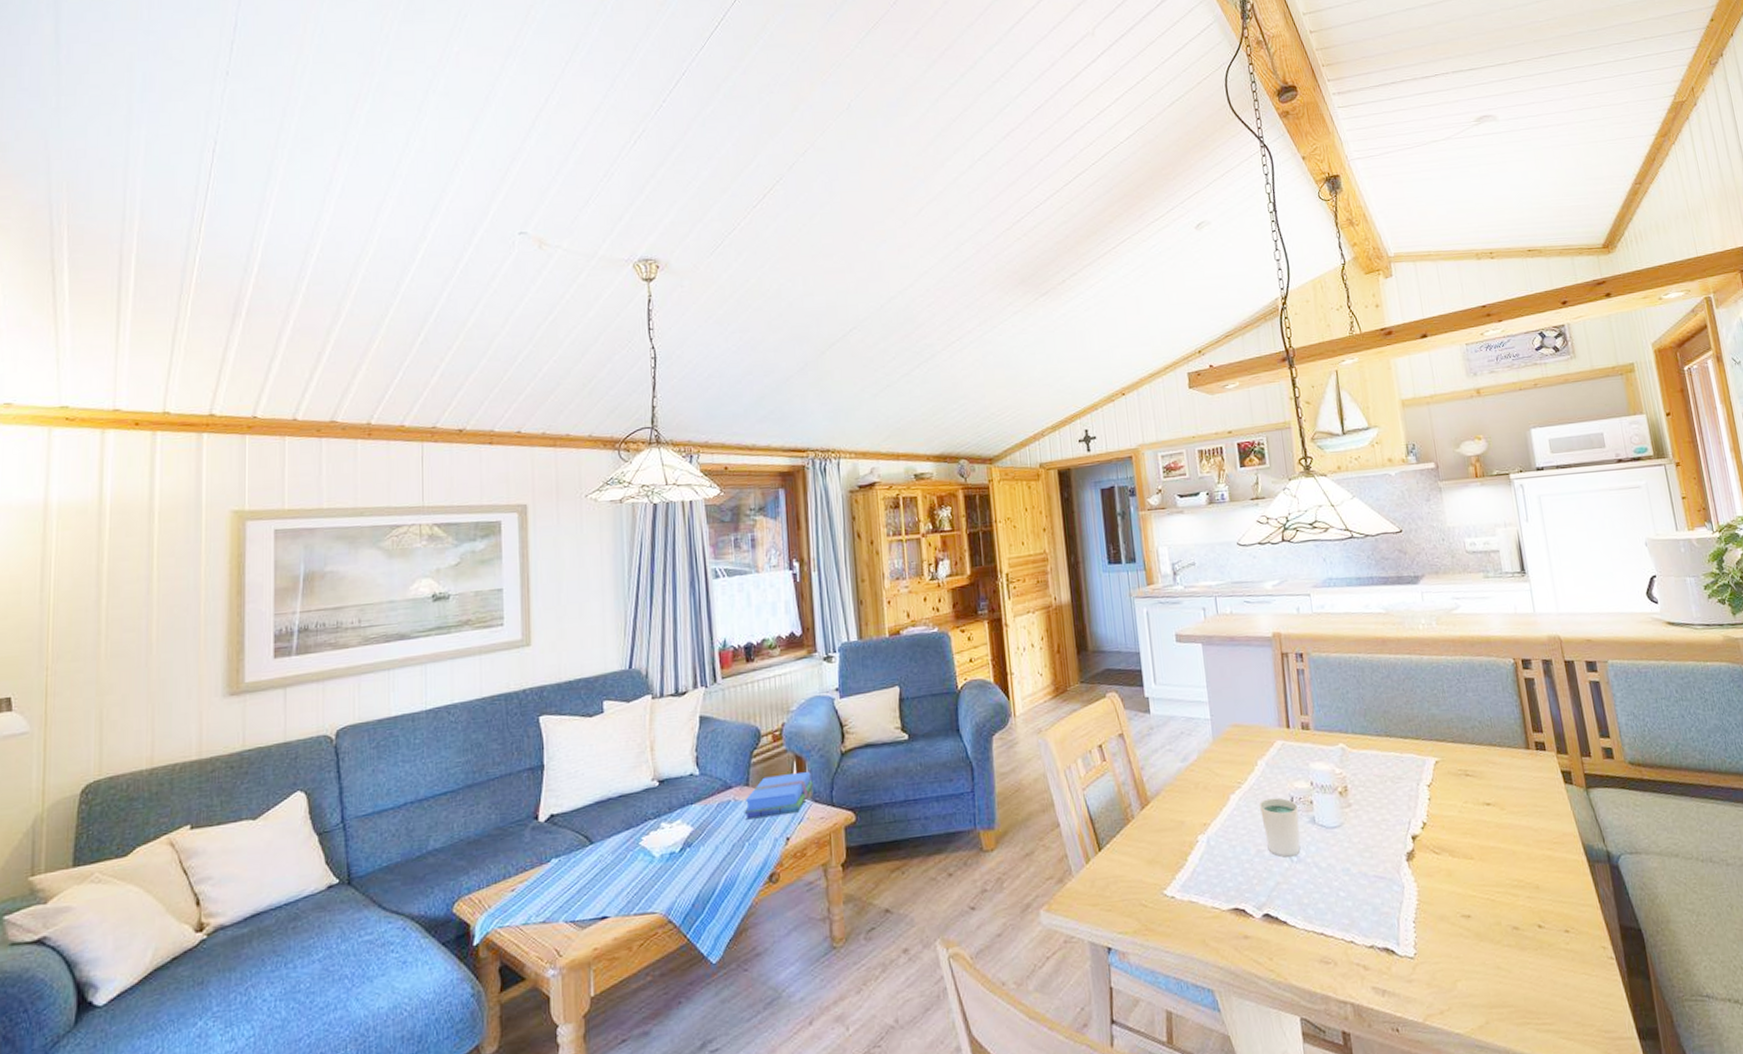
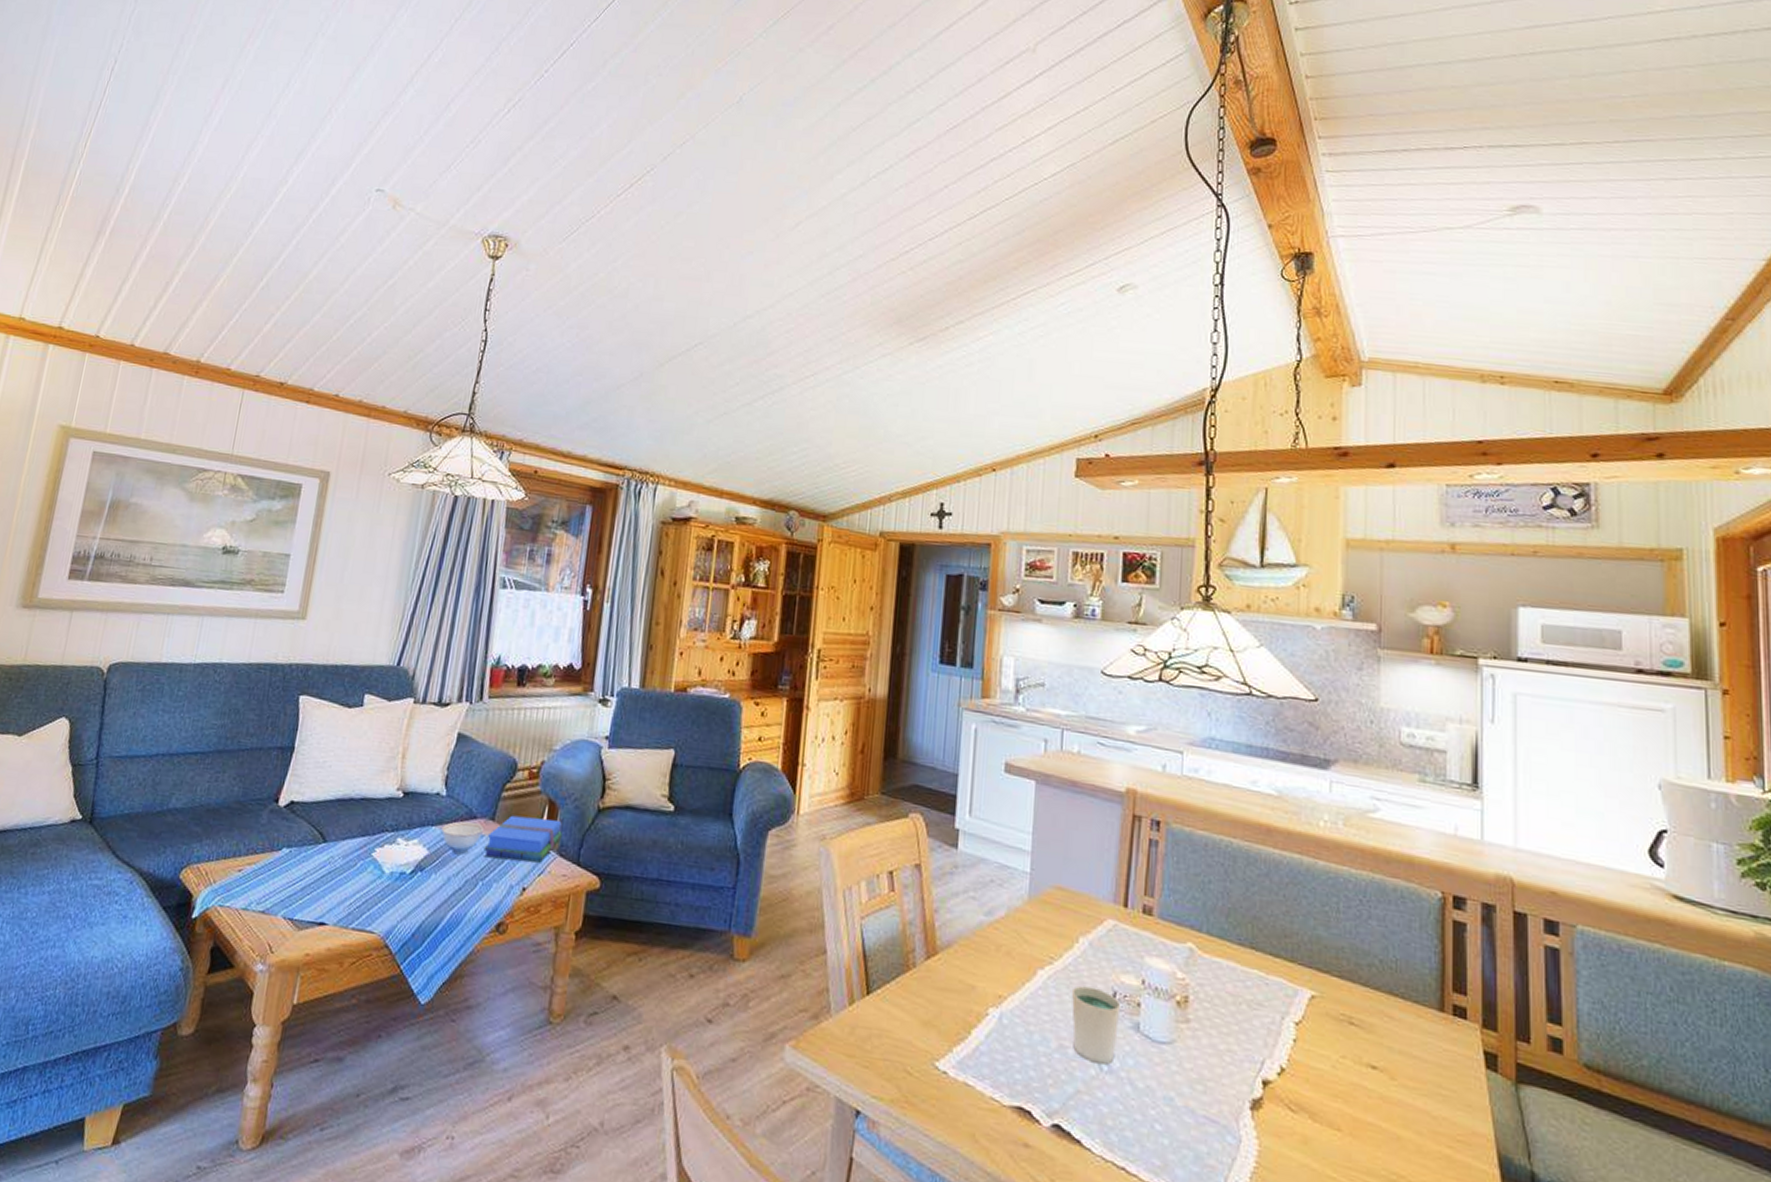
bowl: none [701,792,740,825] -> present [441,821,483,856]

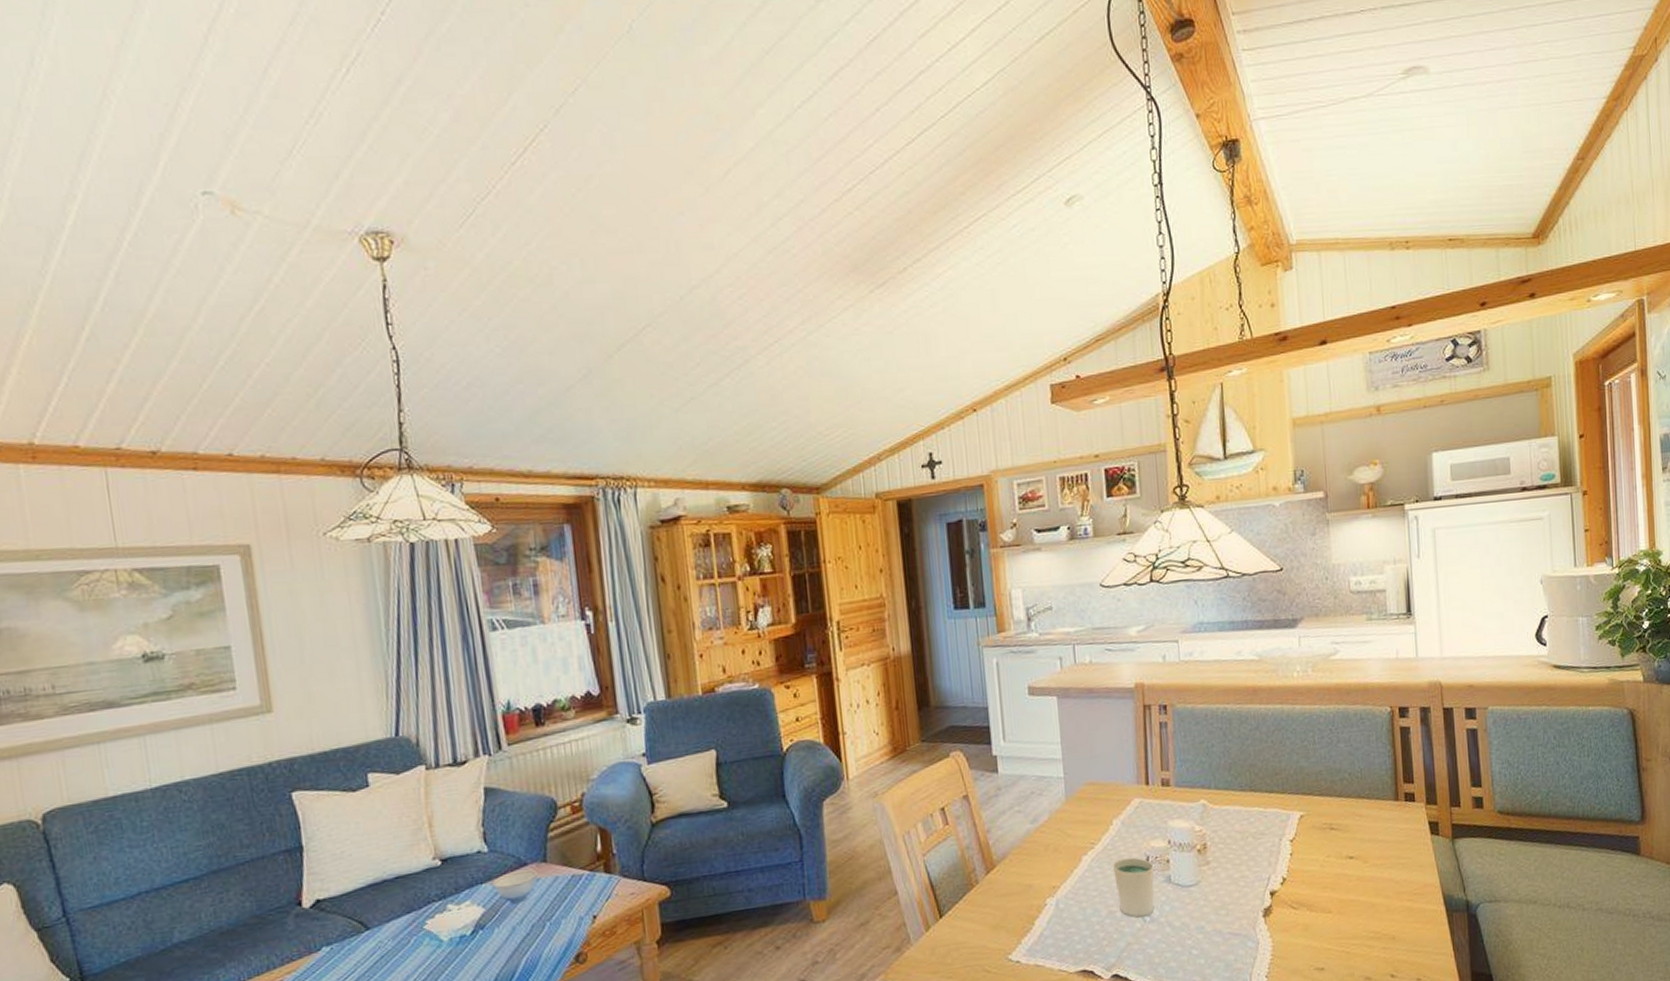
books: present [482,815,562,864] -> none [542,845,621,900]

